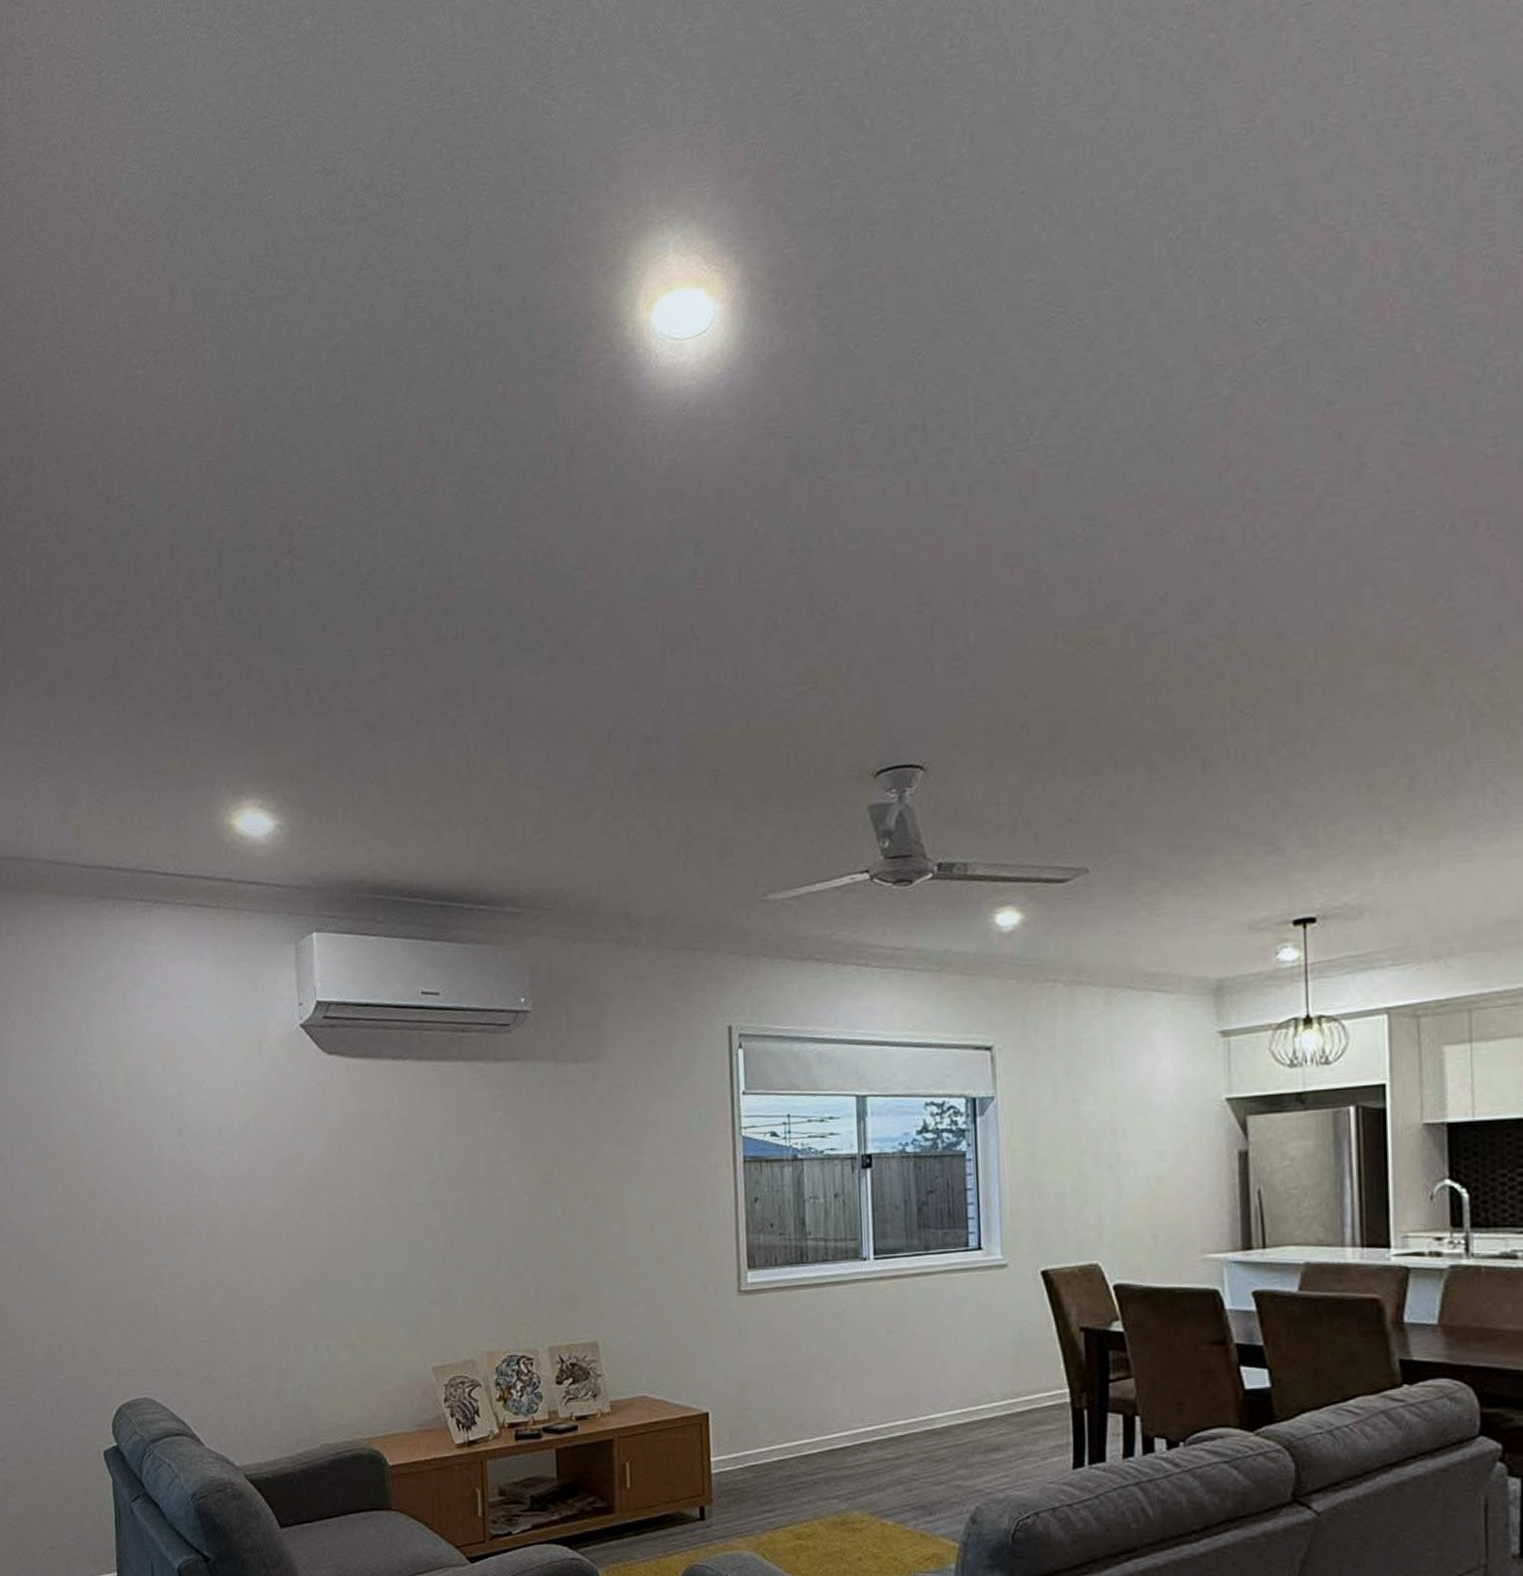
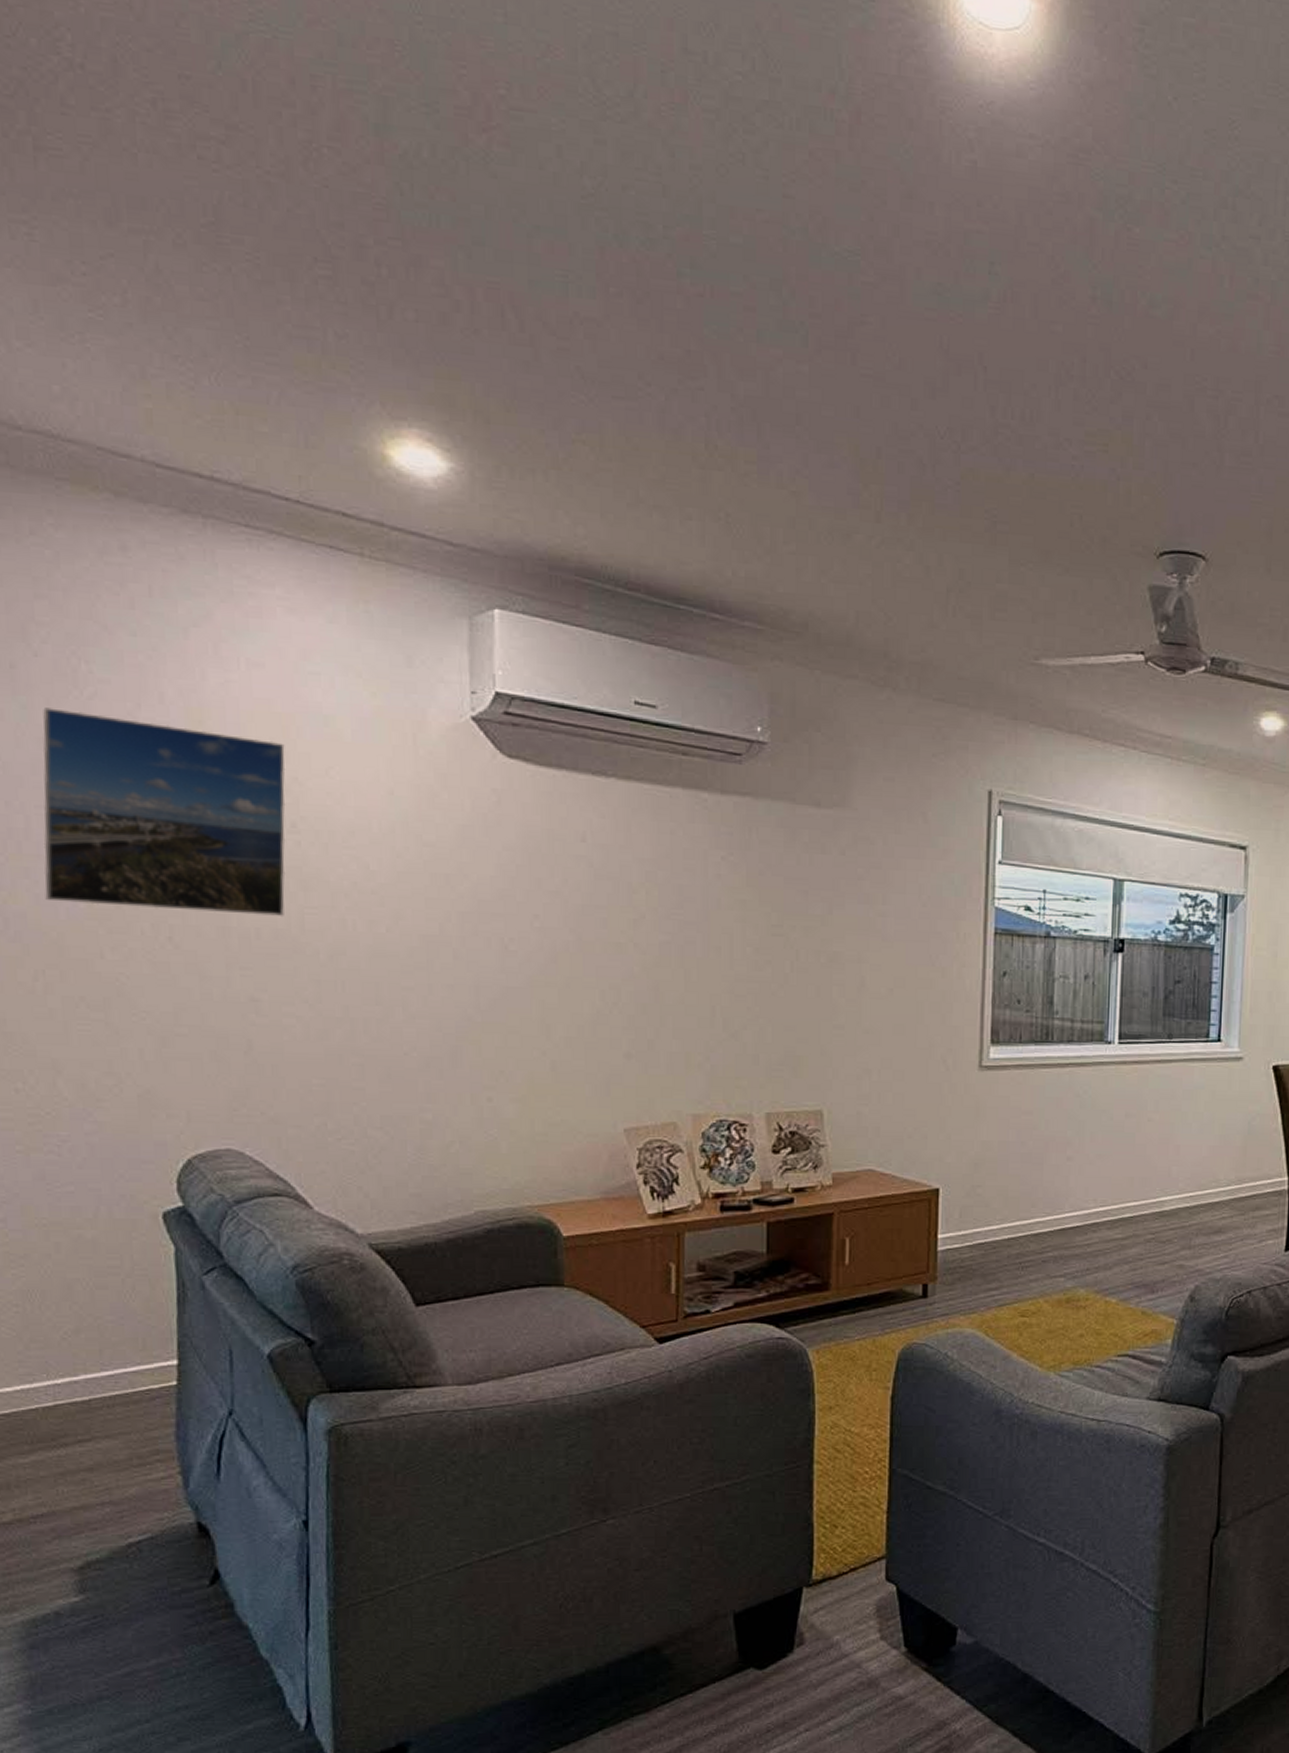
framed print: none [19,1062,176,1209] -> present [43,707,286,916]

